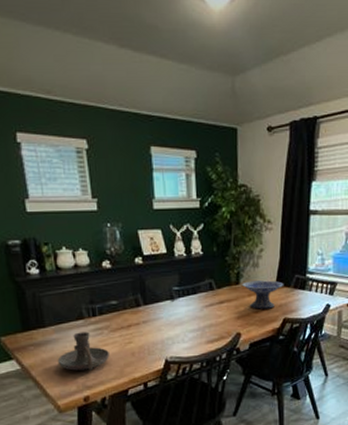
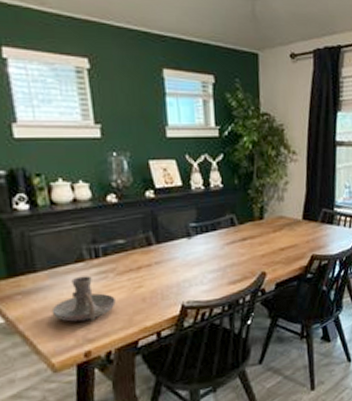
decorative bowl: present [242,280,284,309] -> none [266,215,311,246]

